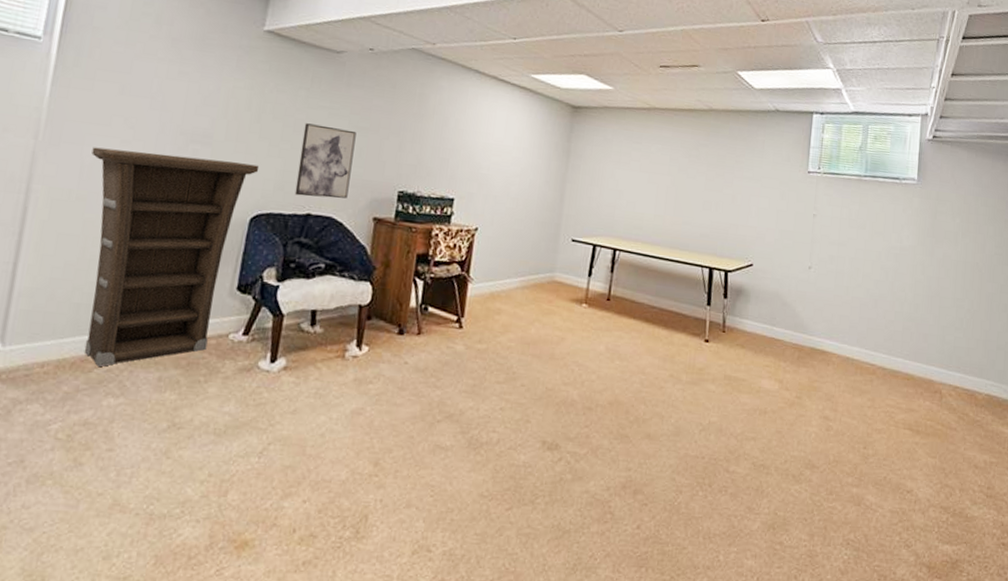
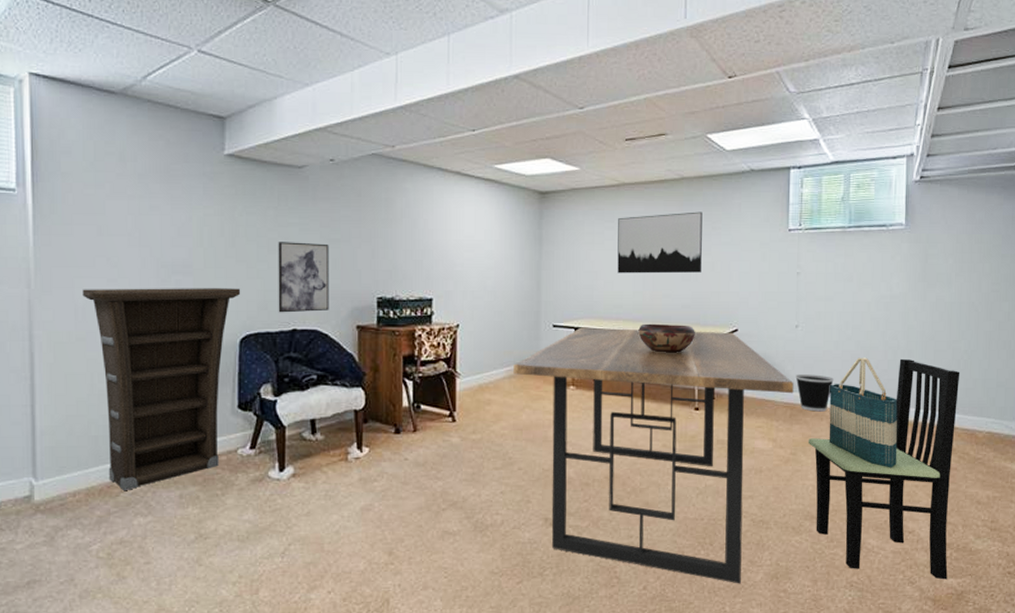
dining table: none [527,244,804,532] -> present [513,327,794,584]
wall art: none [640,140,728,204] -> present [617,212,702,274]
decorative bowl: none [655,248,712,282] -> present [638,323,695,353]
wastebasket: none [805,316,842,357] -> present [795,374,834,412]
dining chair: none [813,311,963,546] -> present [808,358,960,580]
tote bag: none [834,305,903,422] -> present [829,357,898,468]

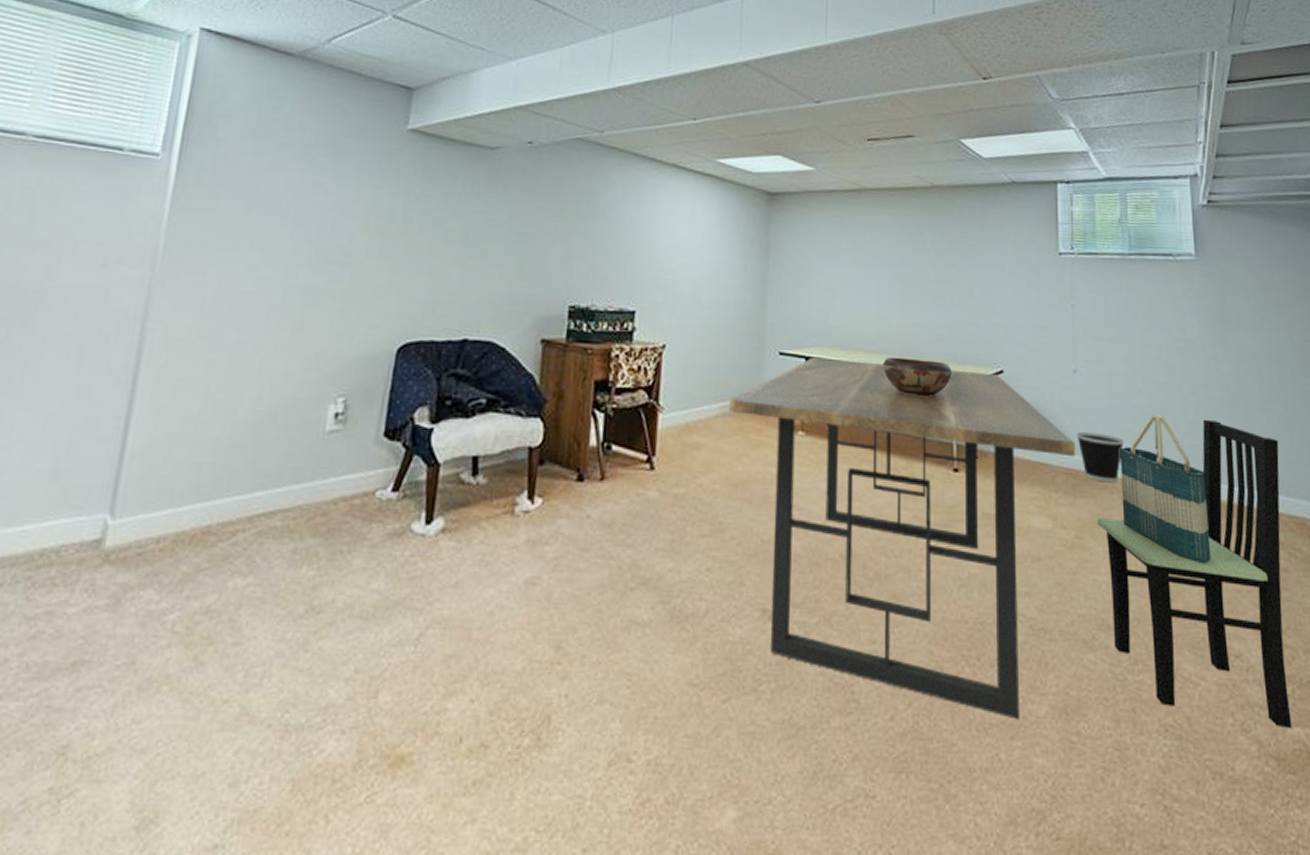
cabinet: present [82,288,241,490] -> none [206,275,407,539]
wall art: present [278,242,329,313] -> none [448,232,517,319]
wall art: present [617,212,702,274] -> none [857,225,957,298]

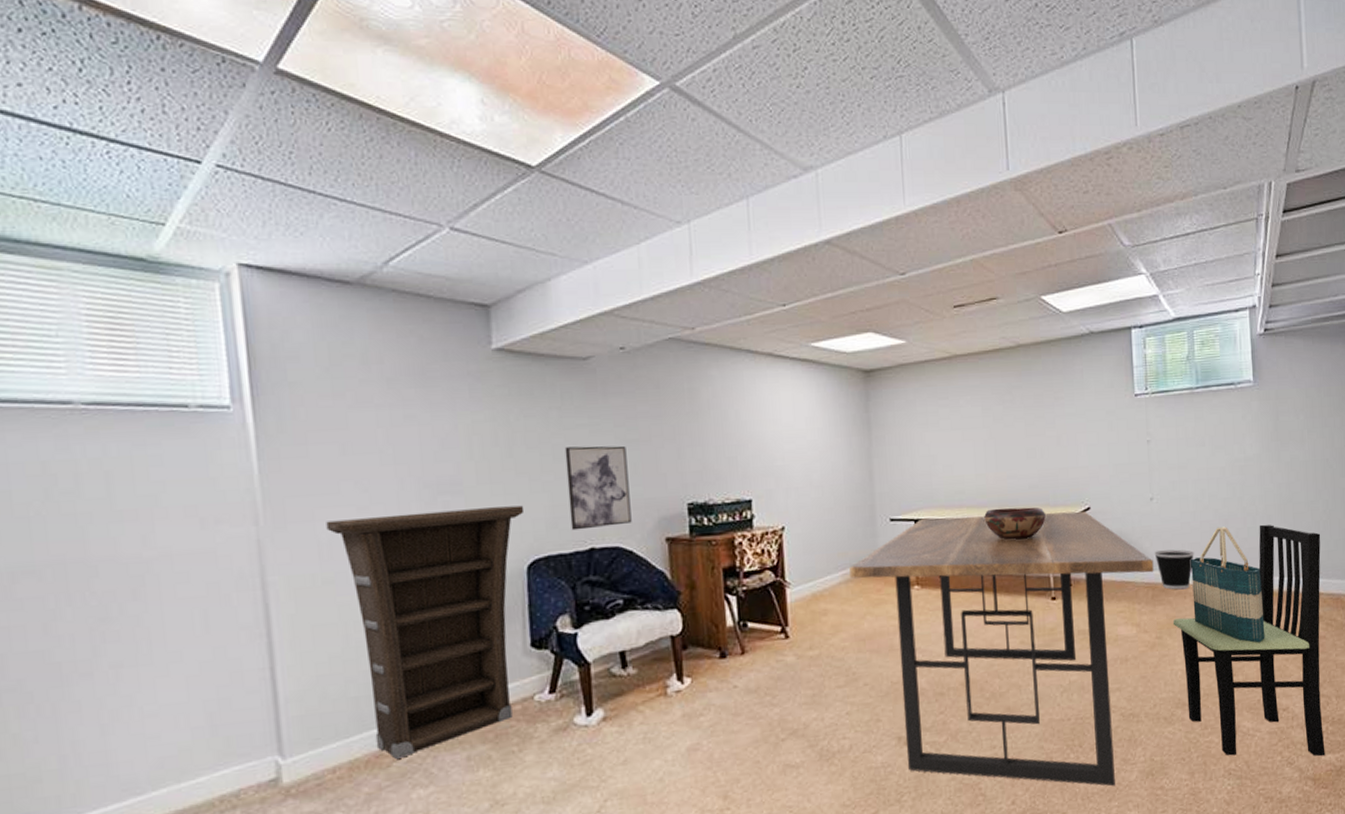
cabinet: none [206,275,407,539] -> present [326,505,525,759]
wall art: none [448,232,517,319] -> present [564,445,632,531]

